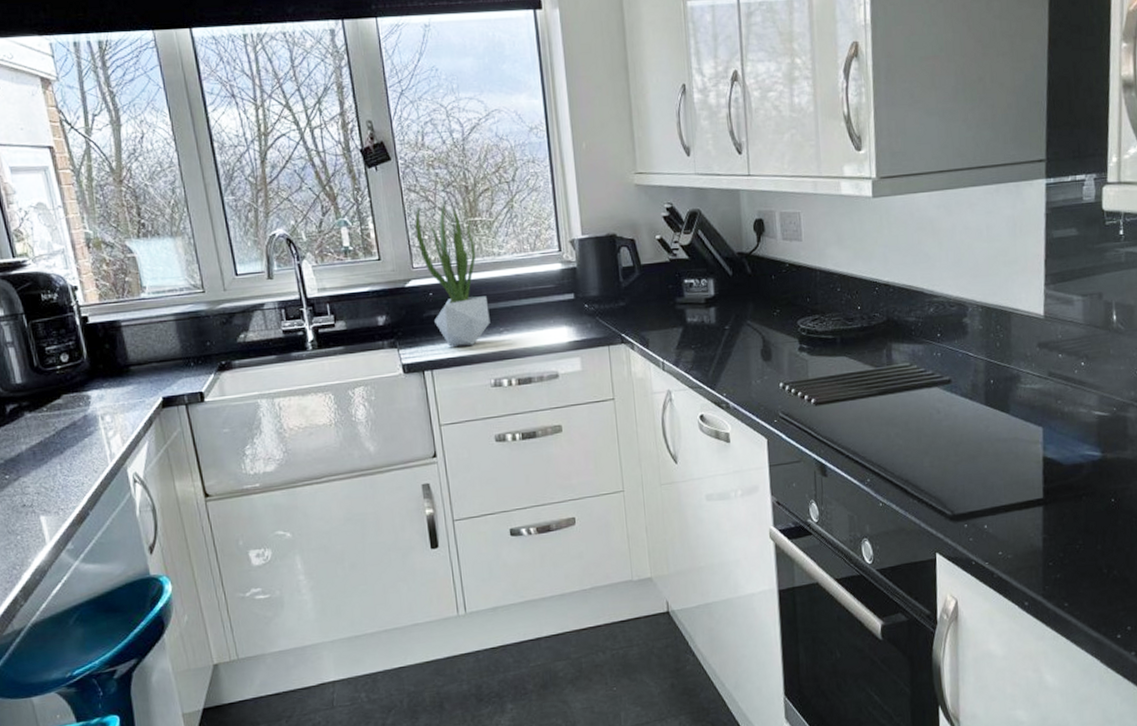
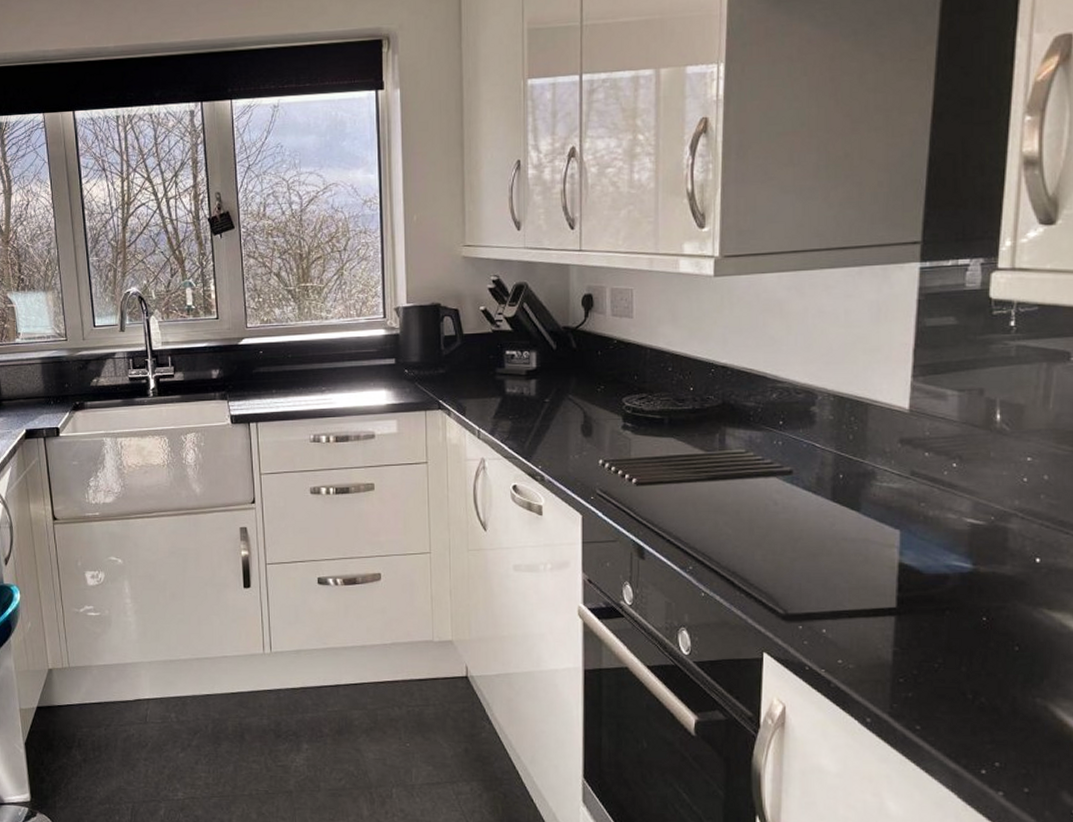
potted plant: present [415,205,490,347] -> none [252,270,314,402]

